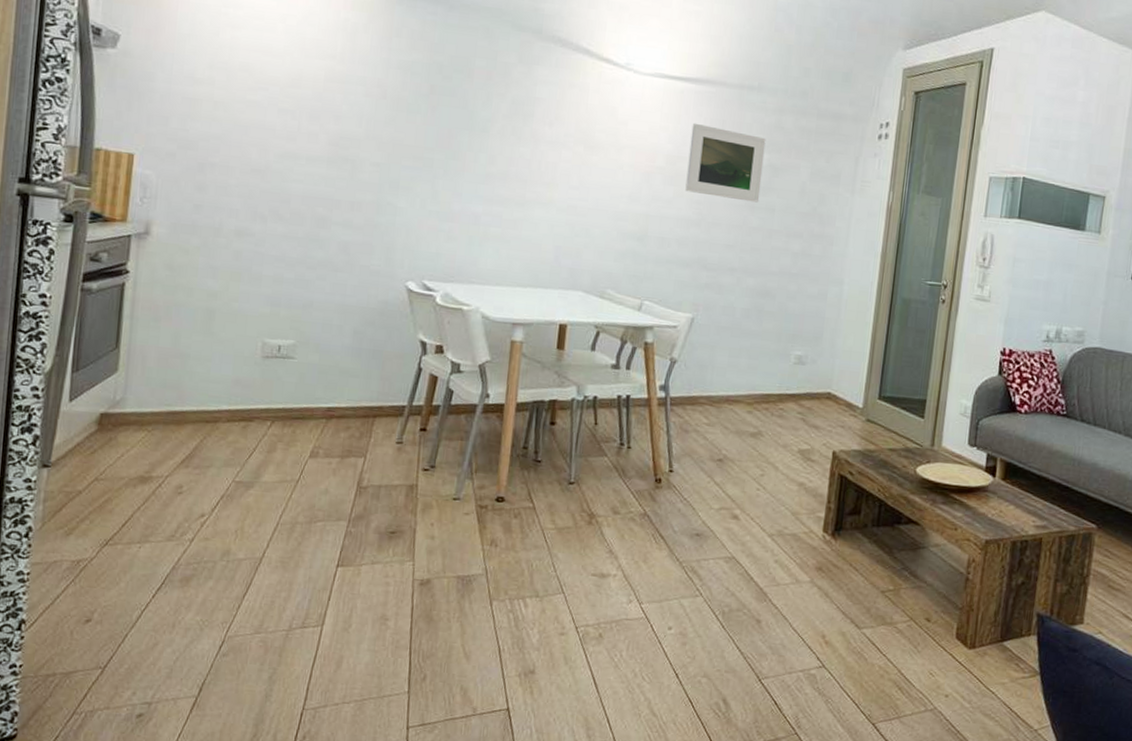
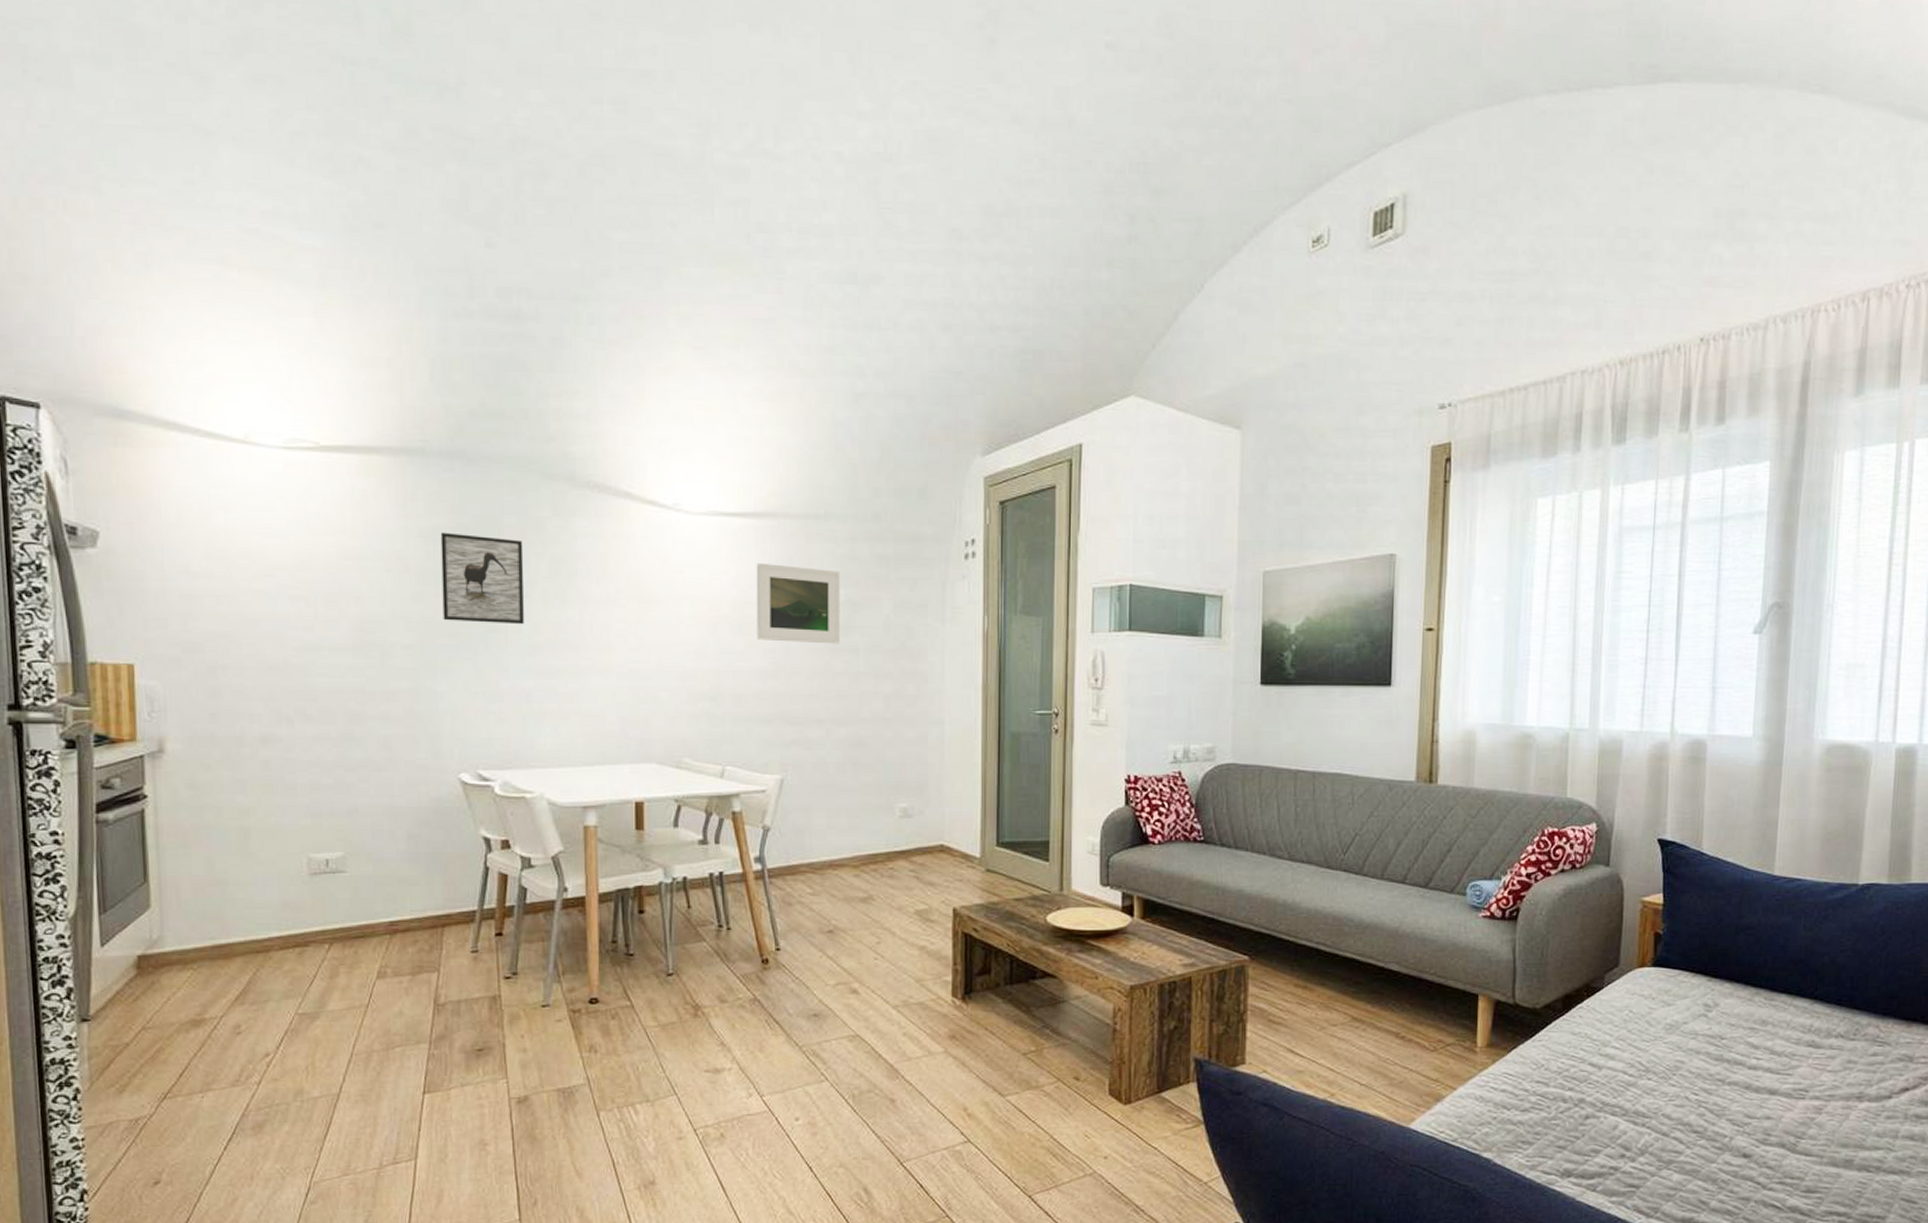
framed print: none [410,67,489,156] -> present [440,532,524,625]

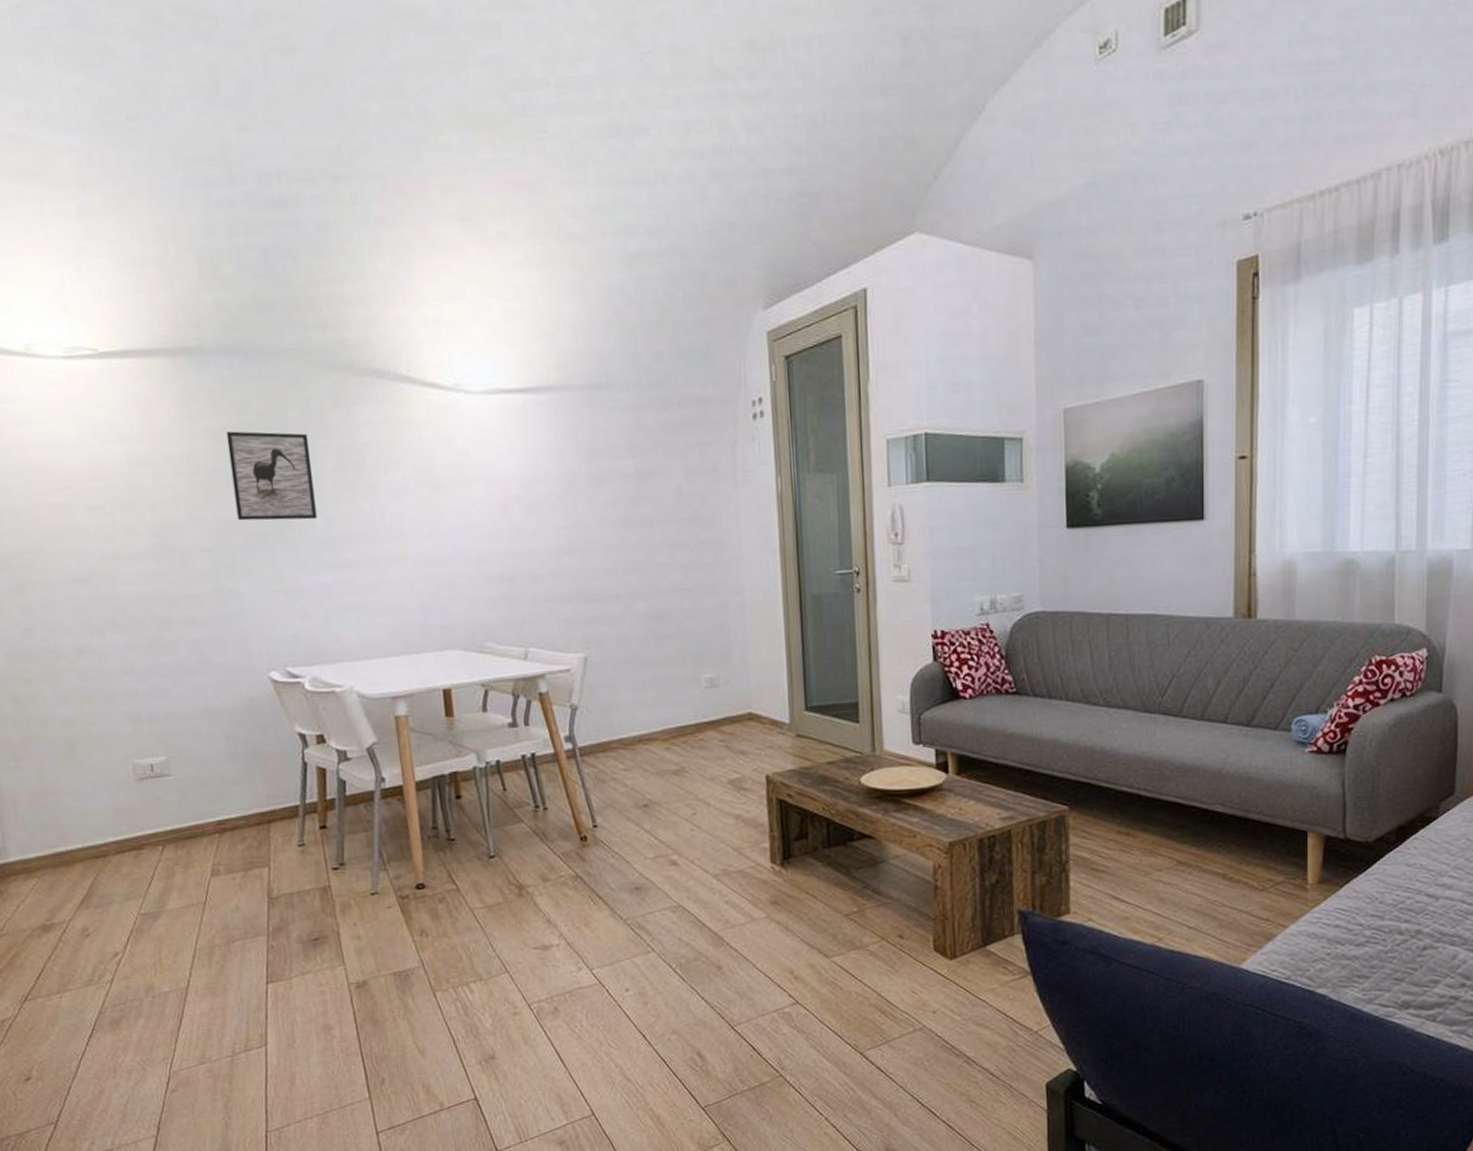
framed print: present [756,562,841,644] -> none [542,438,633,519]

